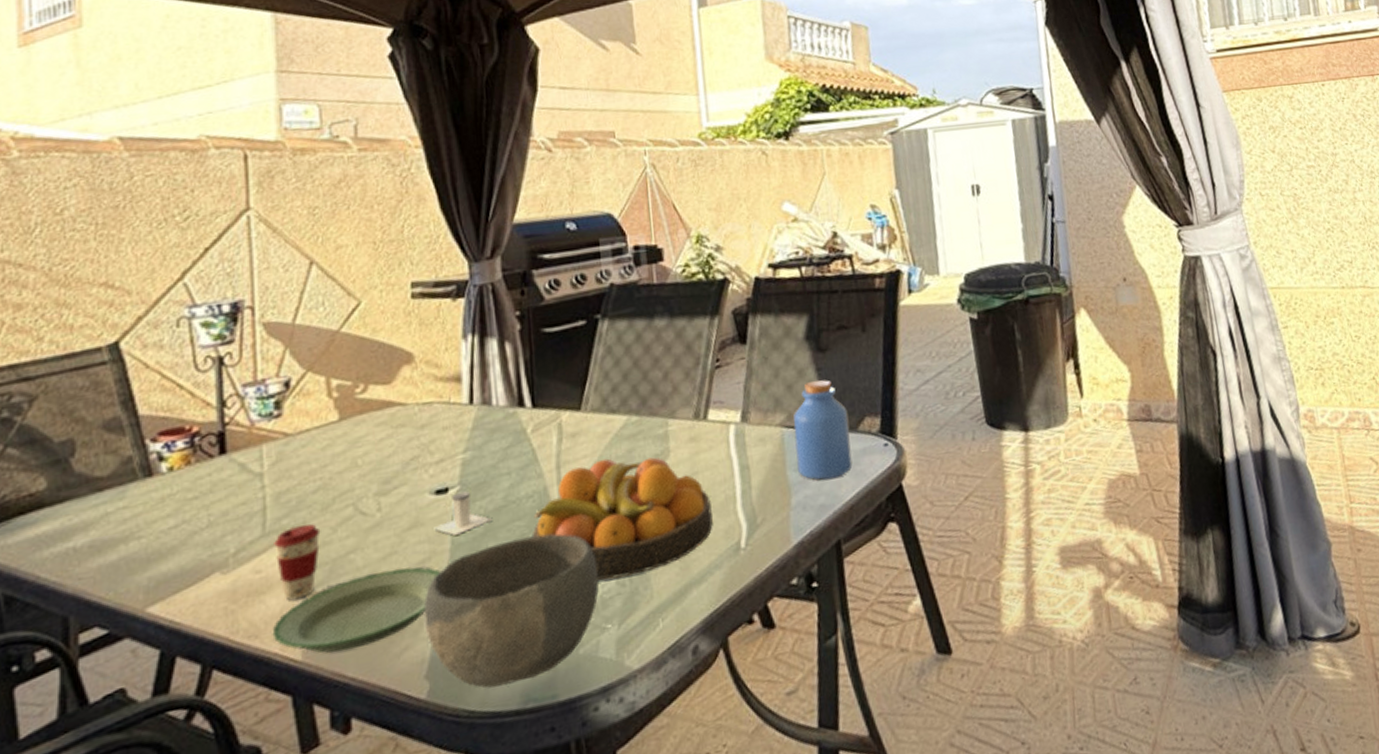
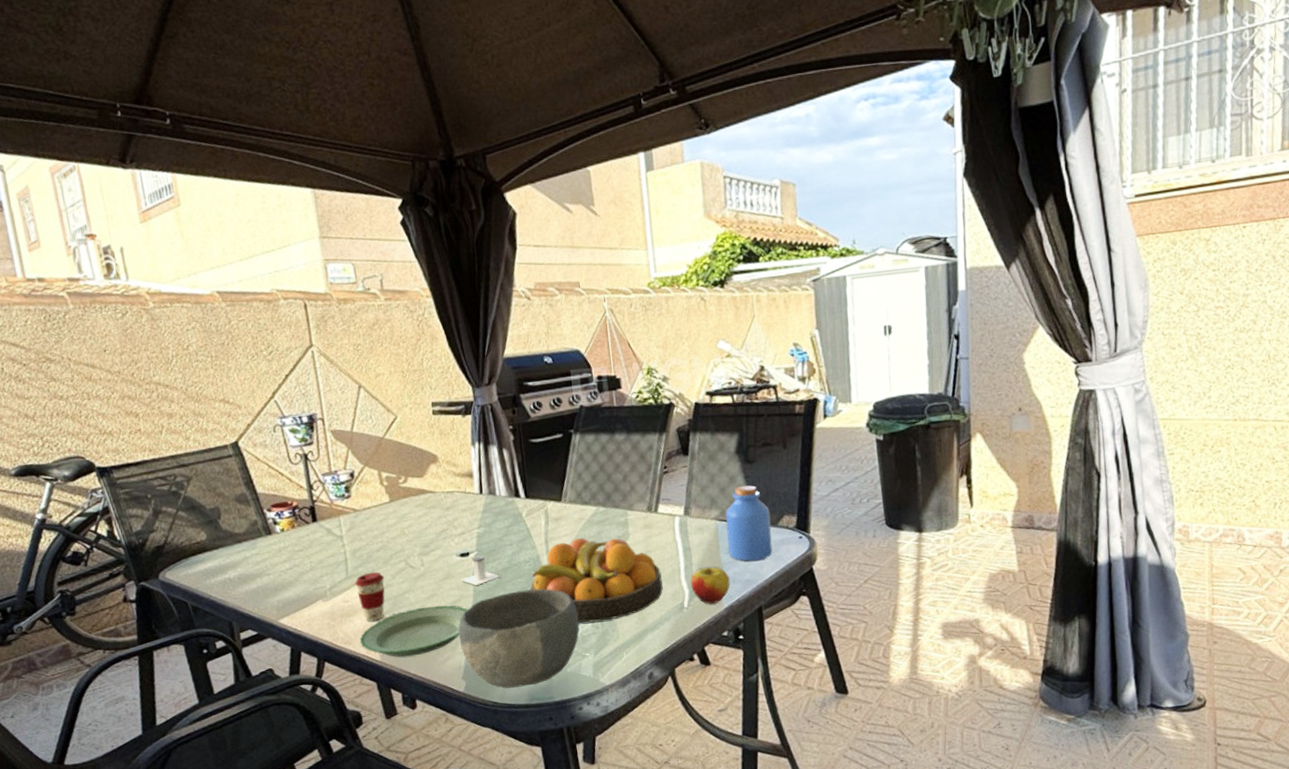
apple: none [749,490,800,542] -> present [690,567,730,604]

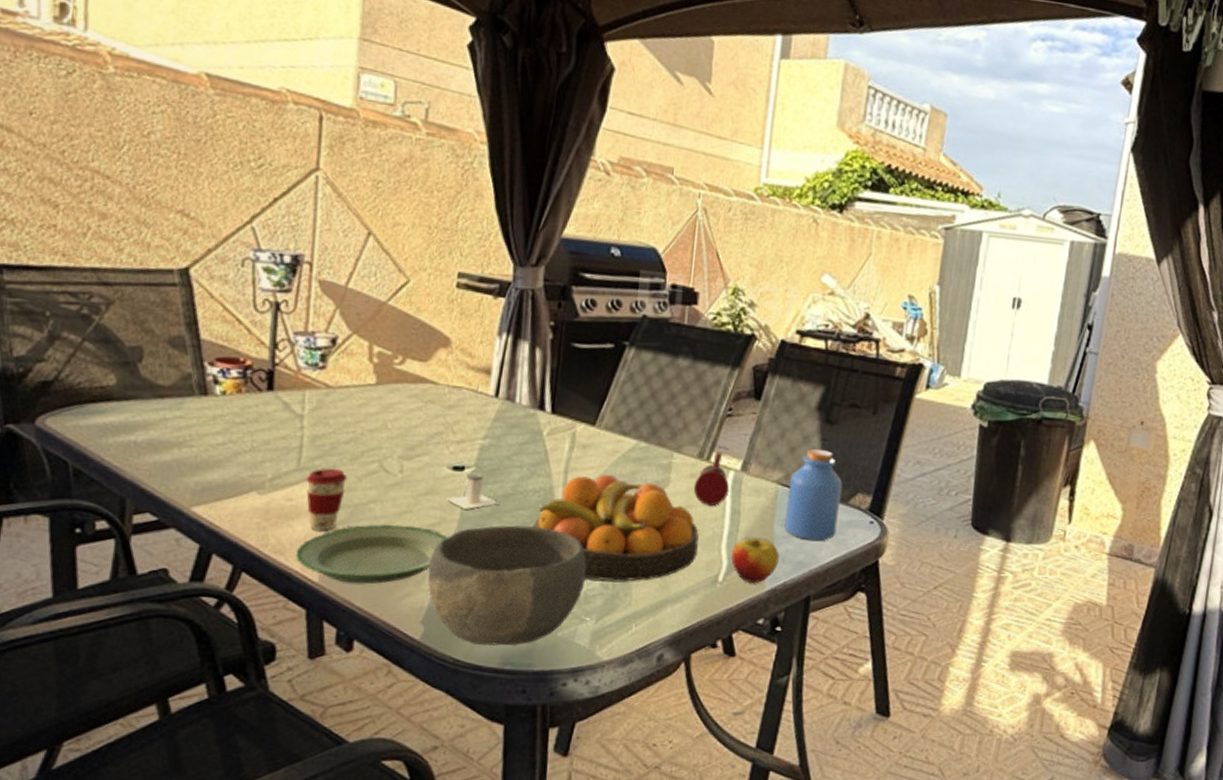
beer mug: none [648,503,678,548] -> present [693,451,730,506]

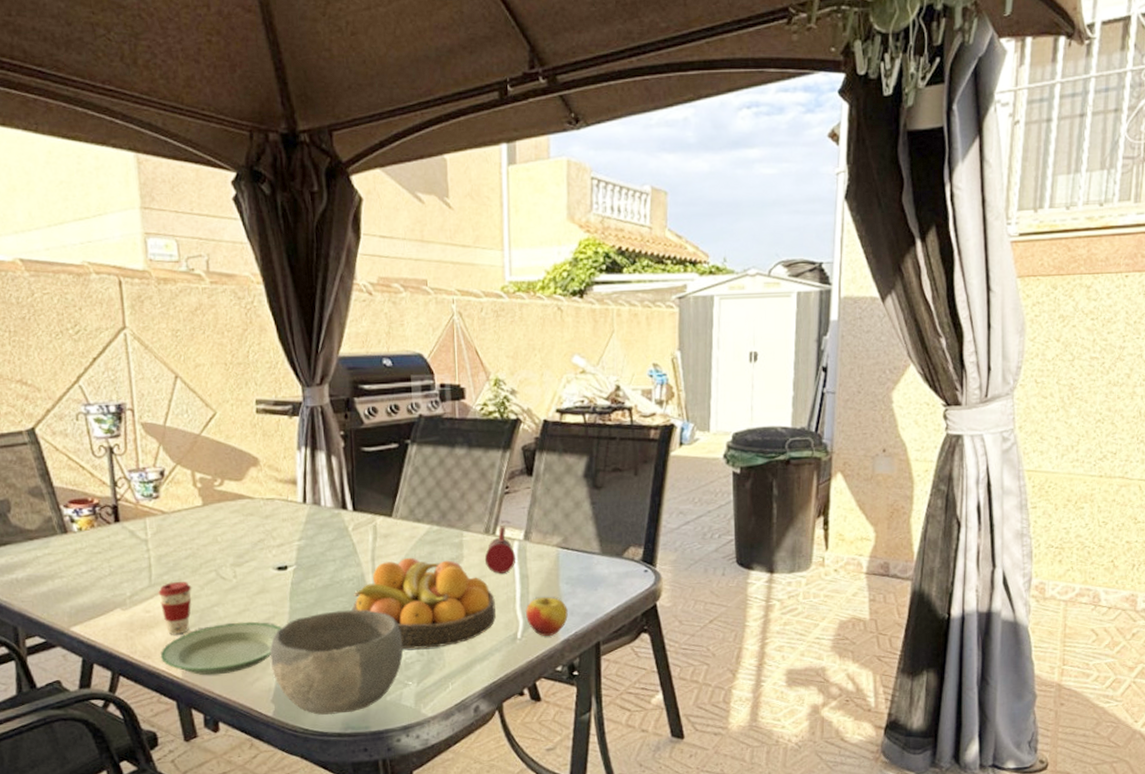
salt shaker: present [445,472,499,510] -> none [275,570,320,602]
jar: present [784,449,843,541] -> none [568,512,616,593]

